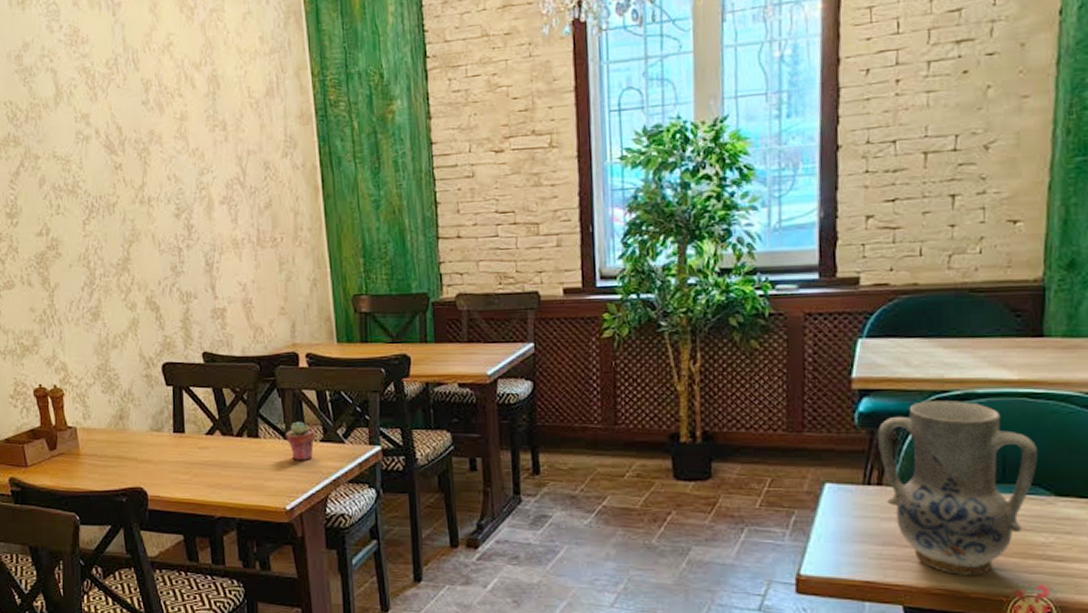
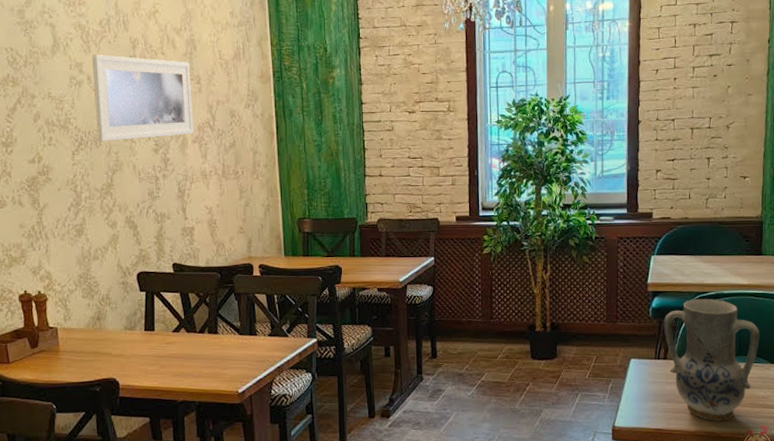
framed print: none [99,102,221,208] -> present [92,55,194,142]
potted succulent: present [286,421,315,461] -> none [240,320,264,353]

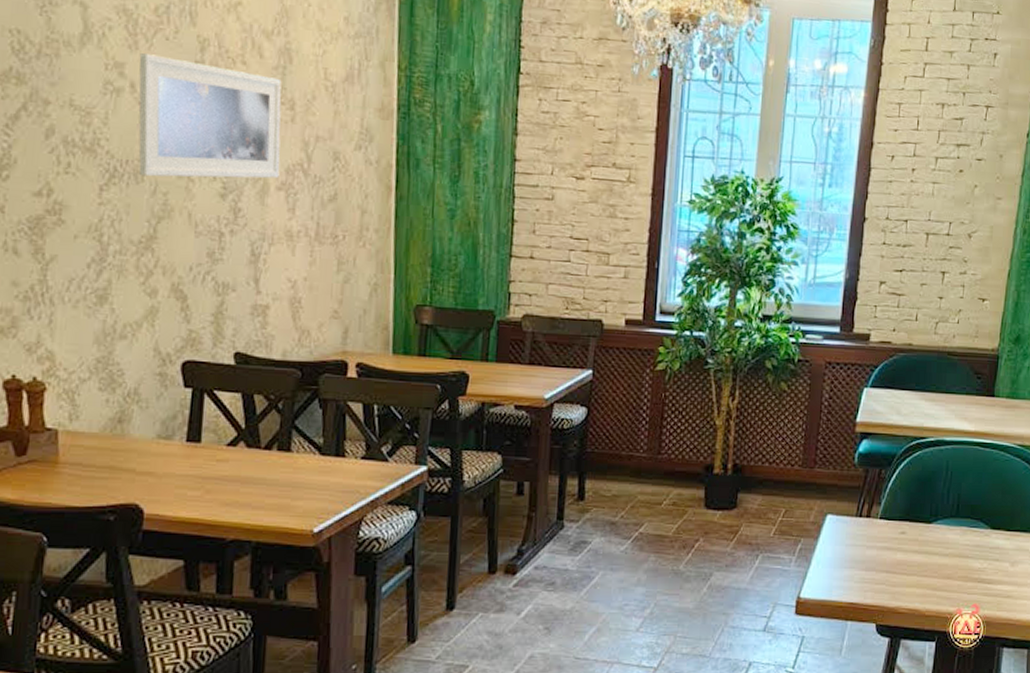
vase: present [664,299,760,421] -> none [870,445,983,596]

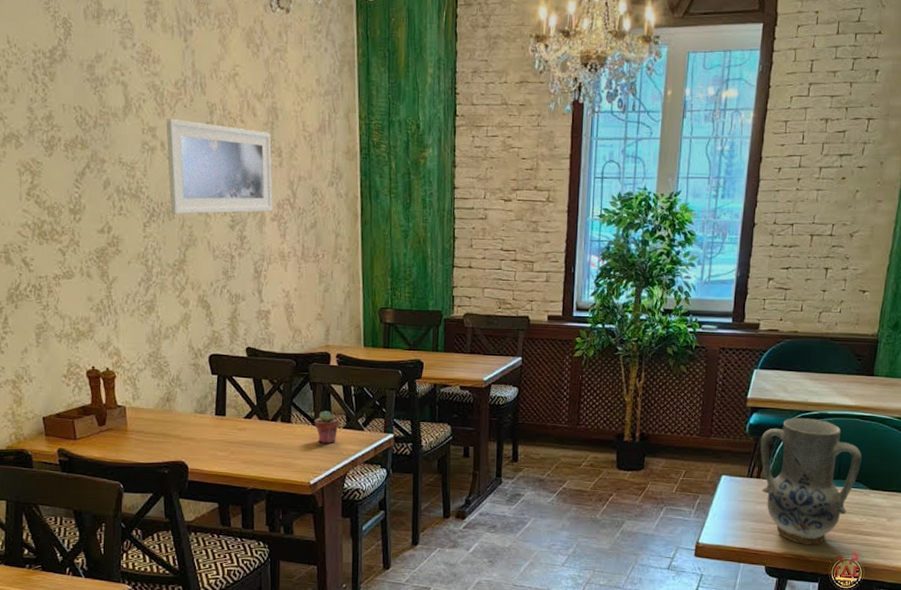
potted succulent: none [322,436,356,480] -> present [314,411,339,444]
vase: none [870,445,983,596] -> present [760,418,862,544]

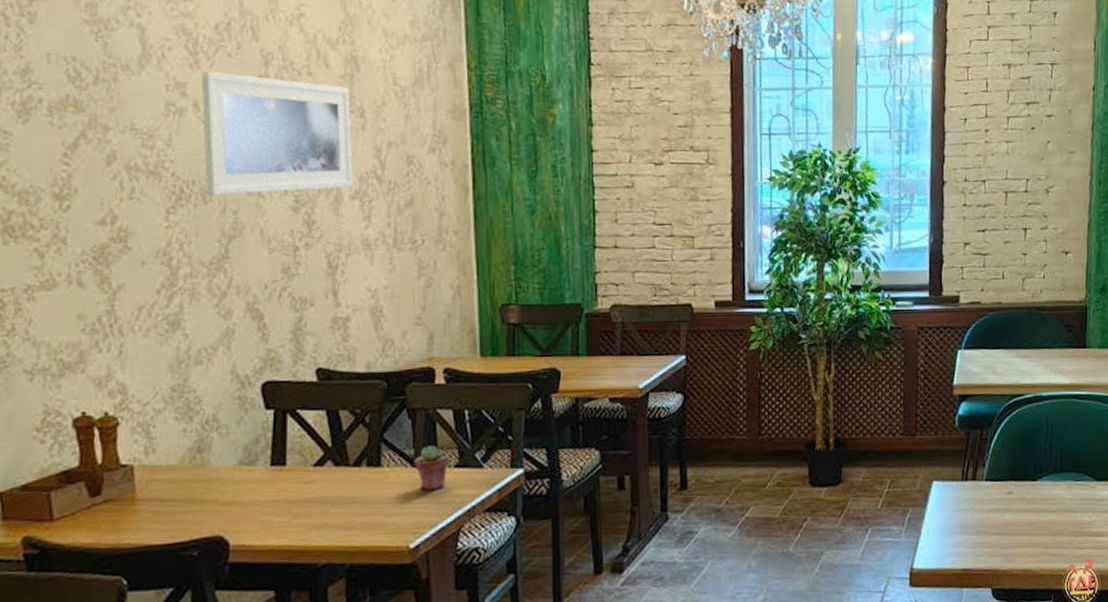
vase: present [760,418,862,544] -> none [972,403,1085,556]

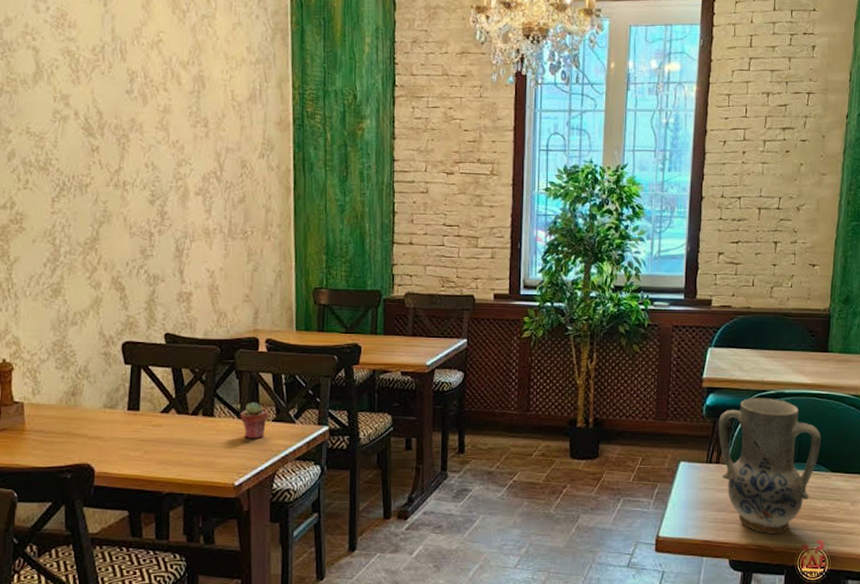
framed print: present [201,72,353,196] -> none [81,86,198,189]
vase: none [972,403,1085,556] -> present [718,398,822,533]

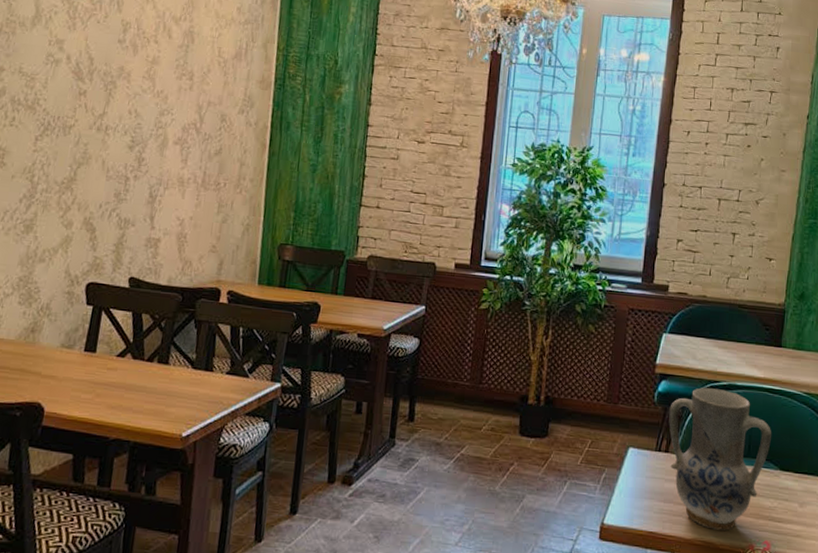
potted succulent: present [240,402,268,440] -> none [194,353,223,391]

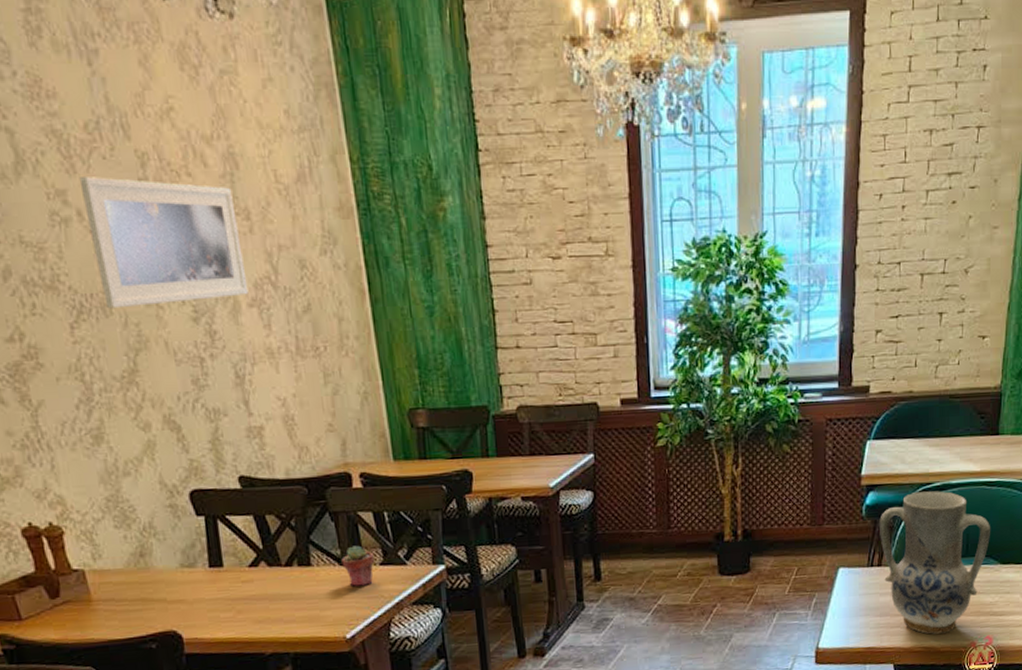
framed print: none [67,33,185,135] -> present [79,177,249,309]
potted succulent: none [194,353,223,391] -> present [341,545,374,587]

